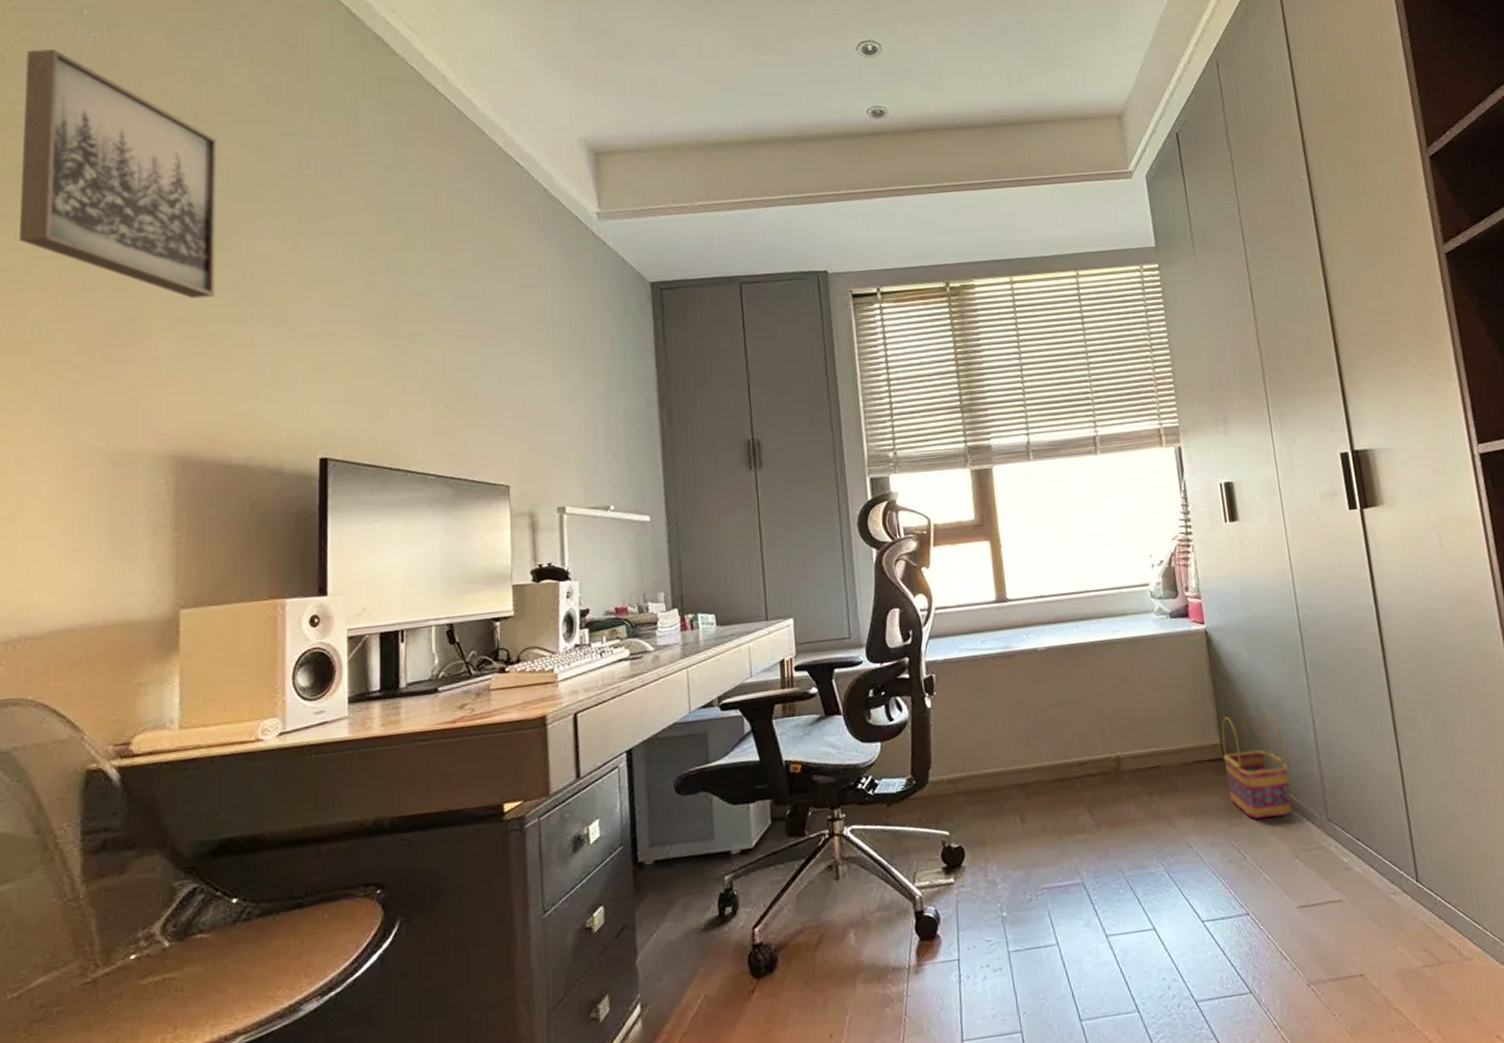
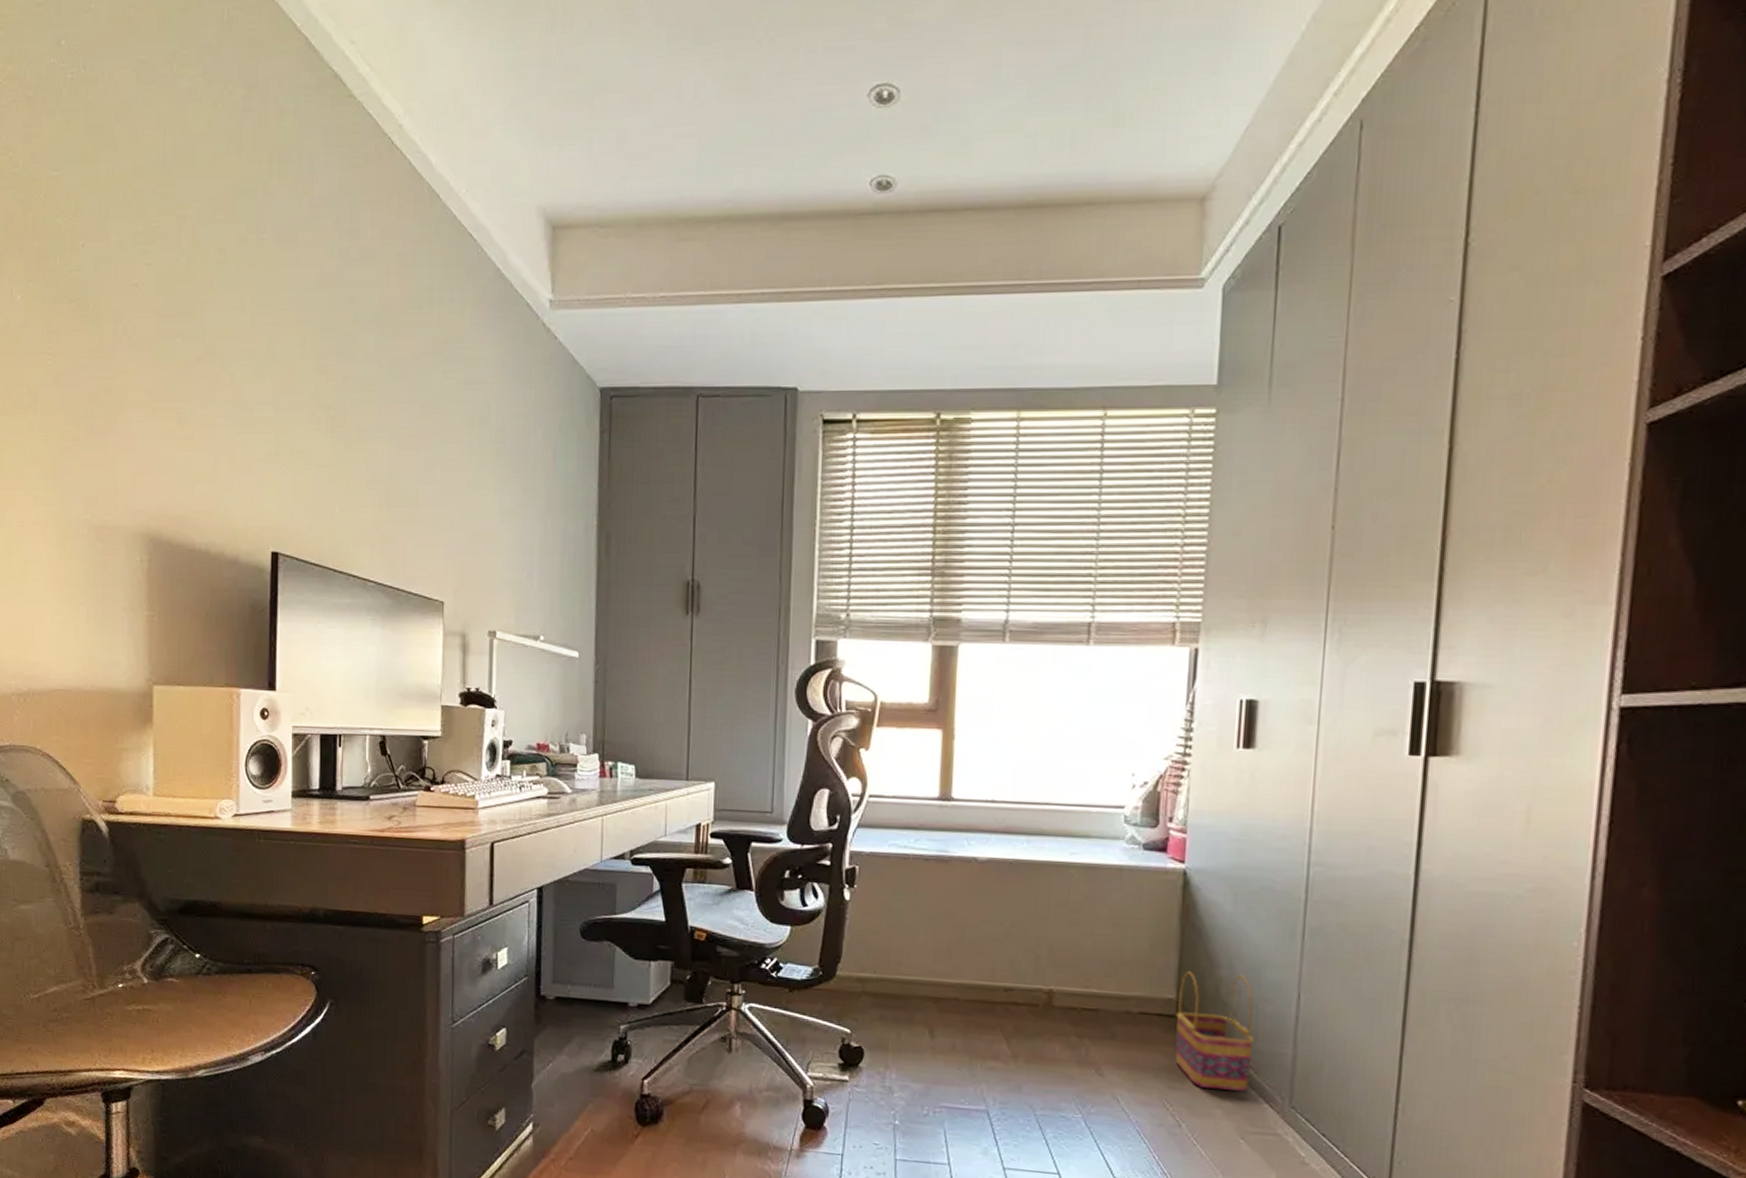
wall art: present [18,49,218,299] -> none [13,87,183,372]

